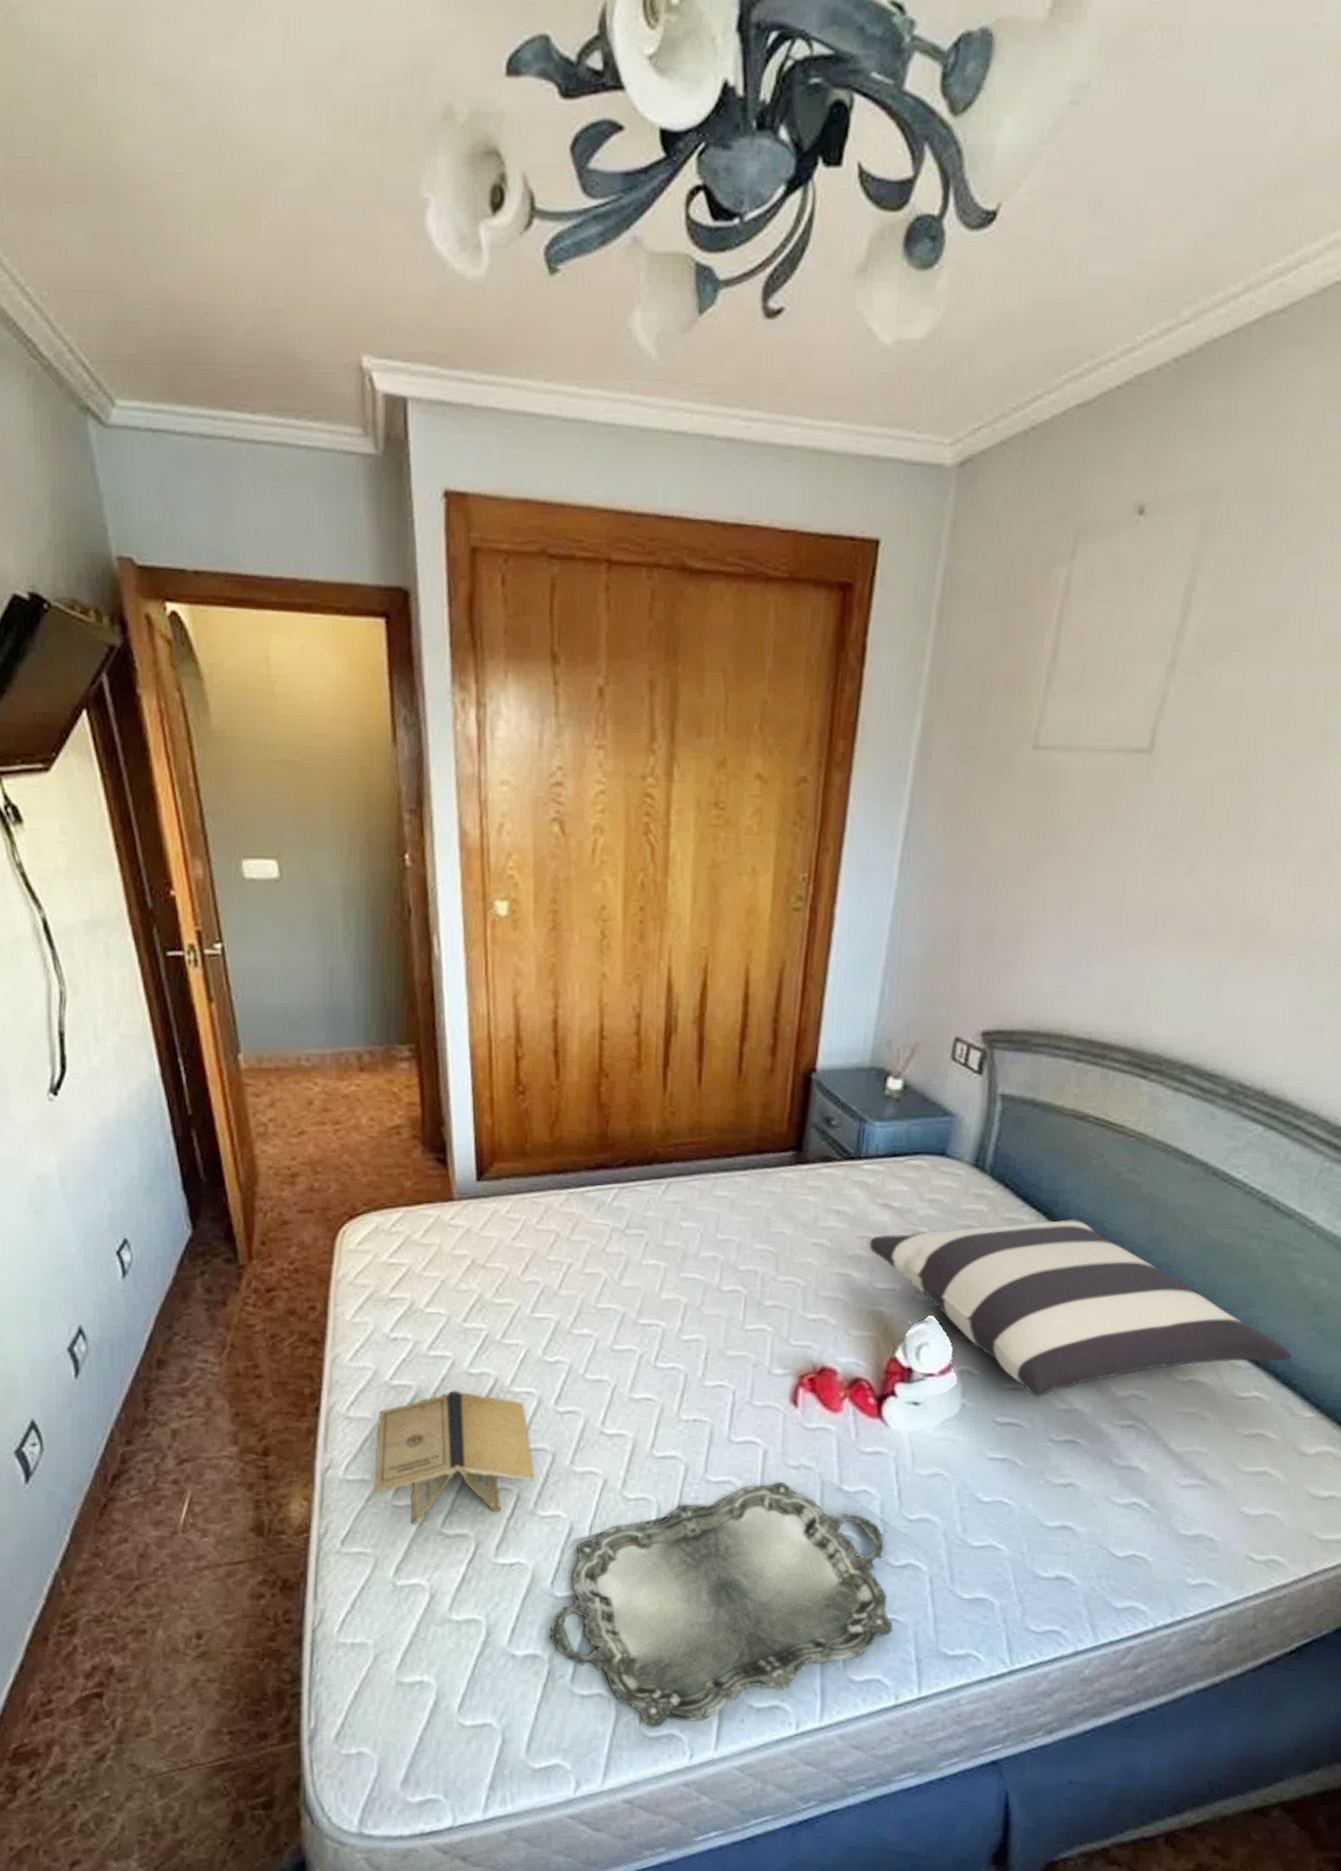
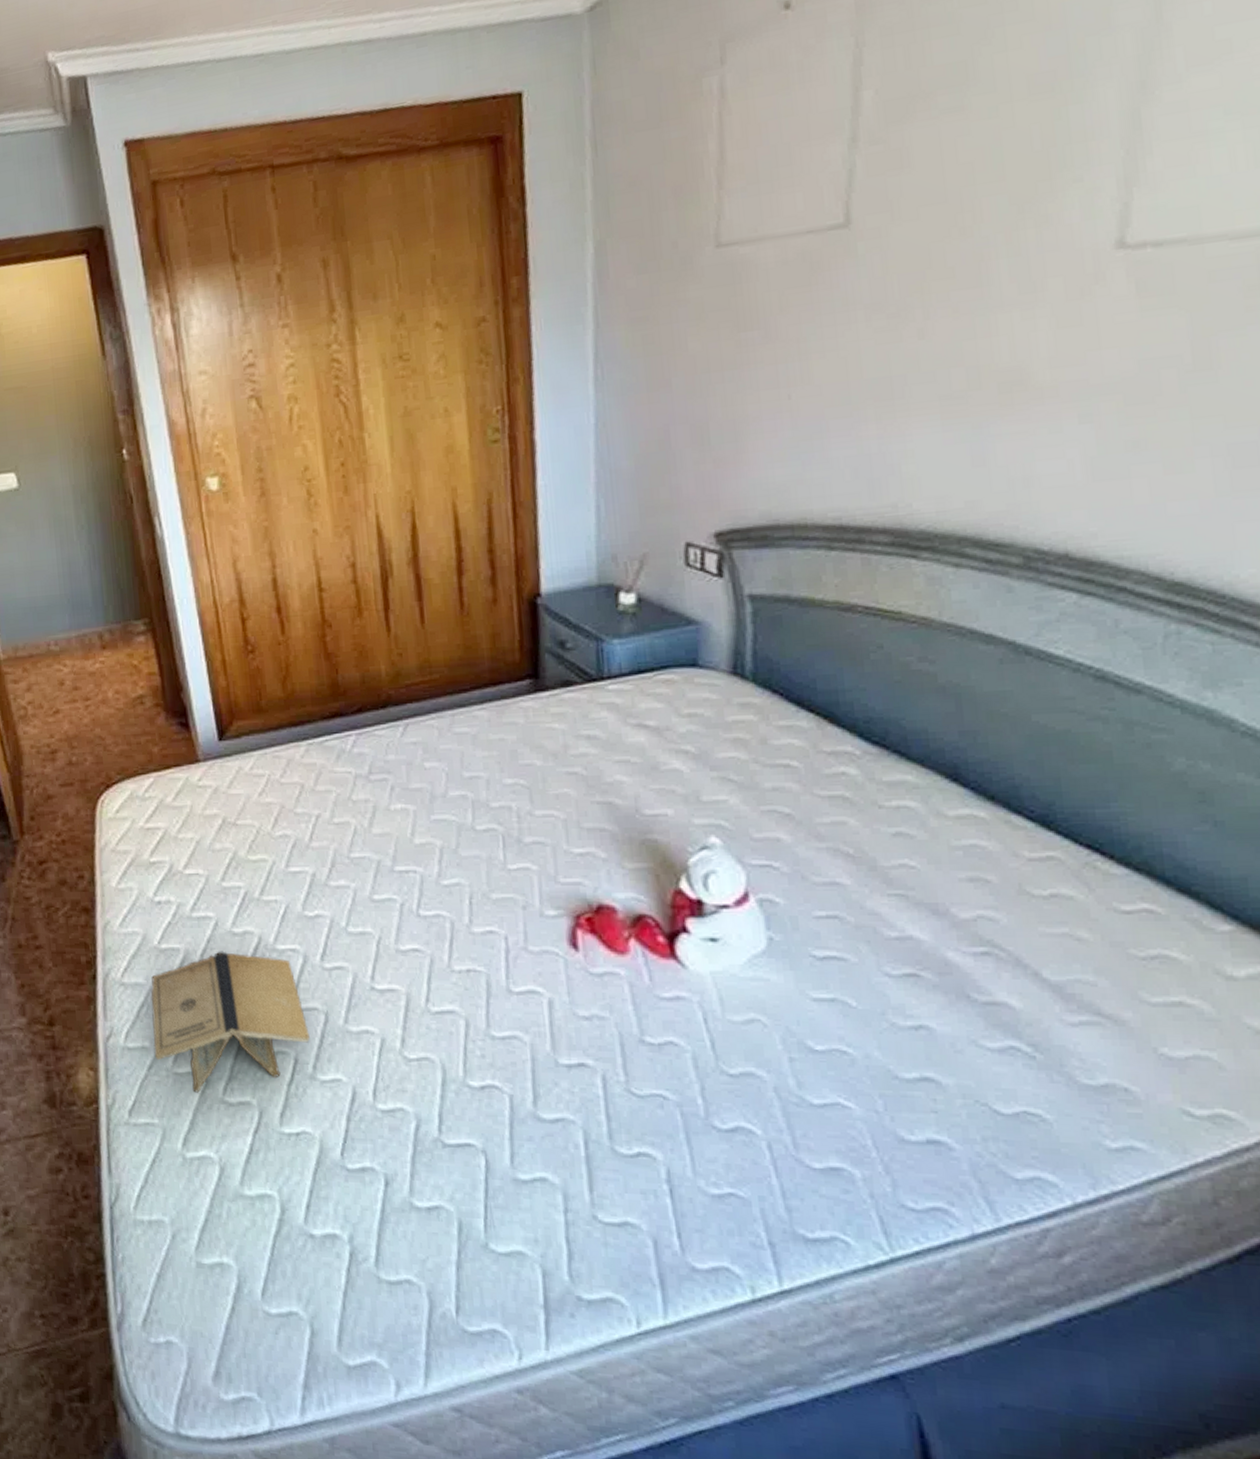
serving tray: present [549,1482,893,1730] -> none [345,1036,734,1324]
pillow: present [866,1218,1291,1398] -> none [625,719,1182,926]

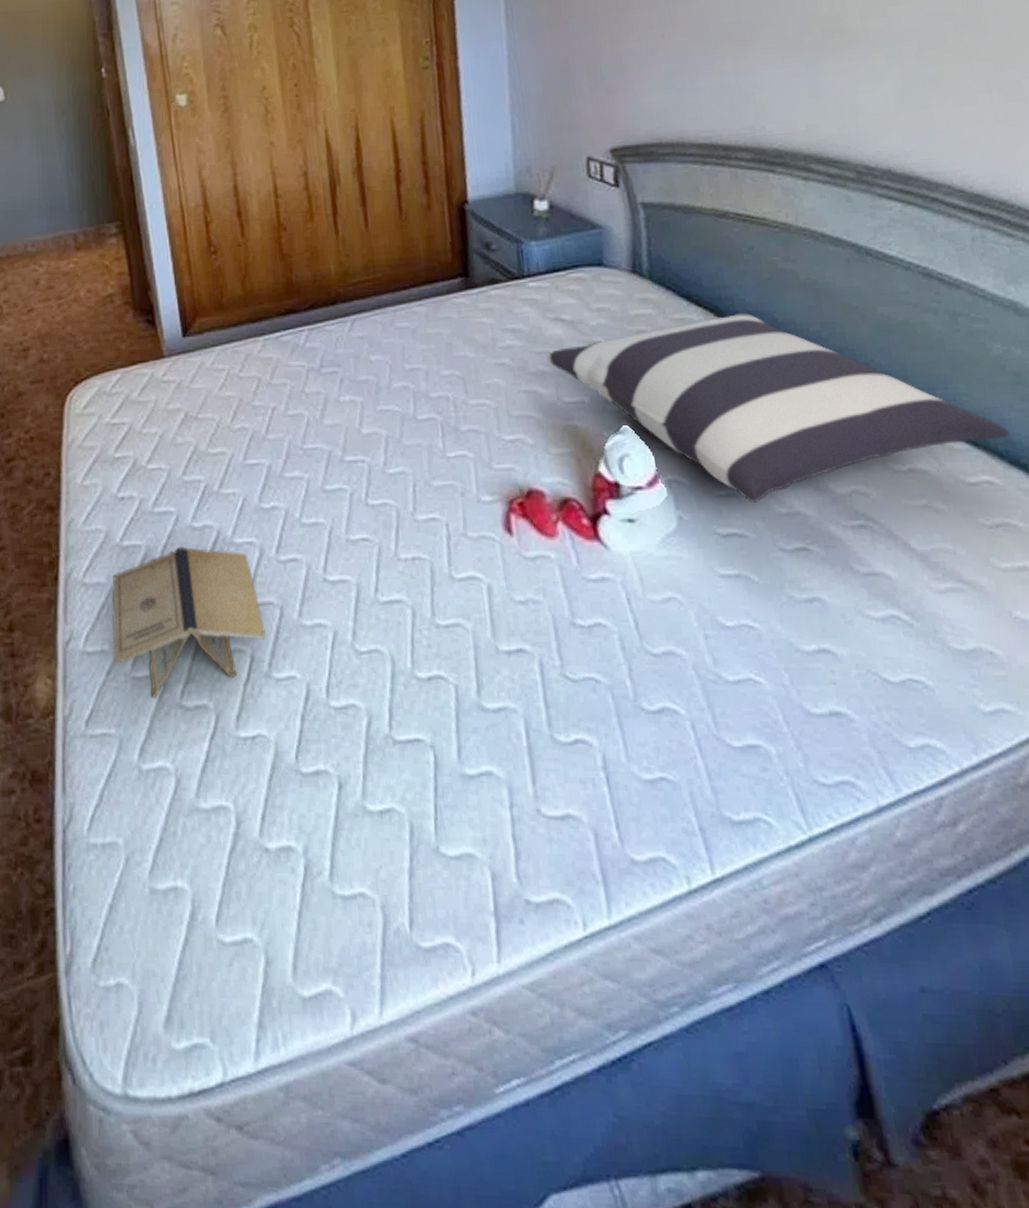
pillow: none [625,719,1182,926] -> present [546,312,1010,504]

